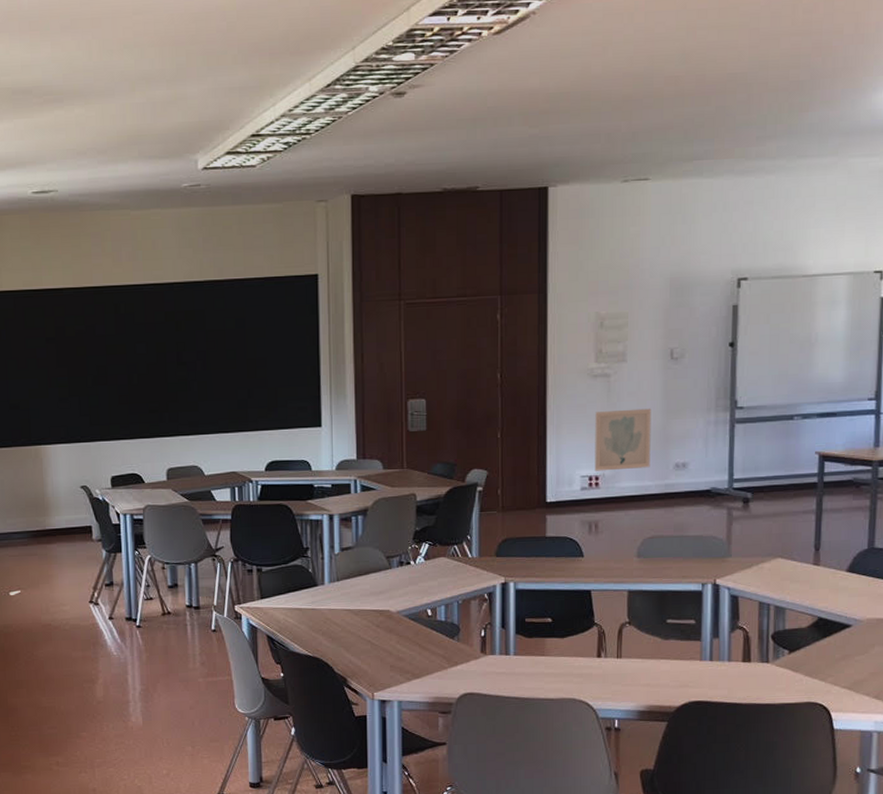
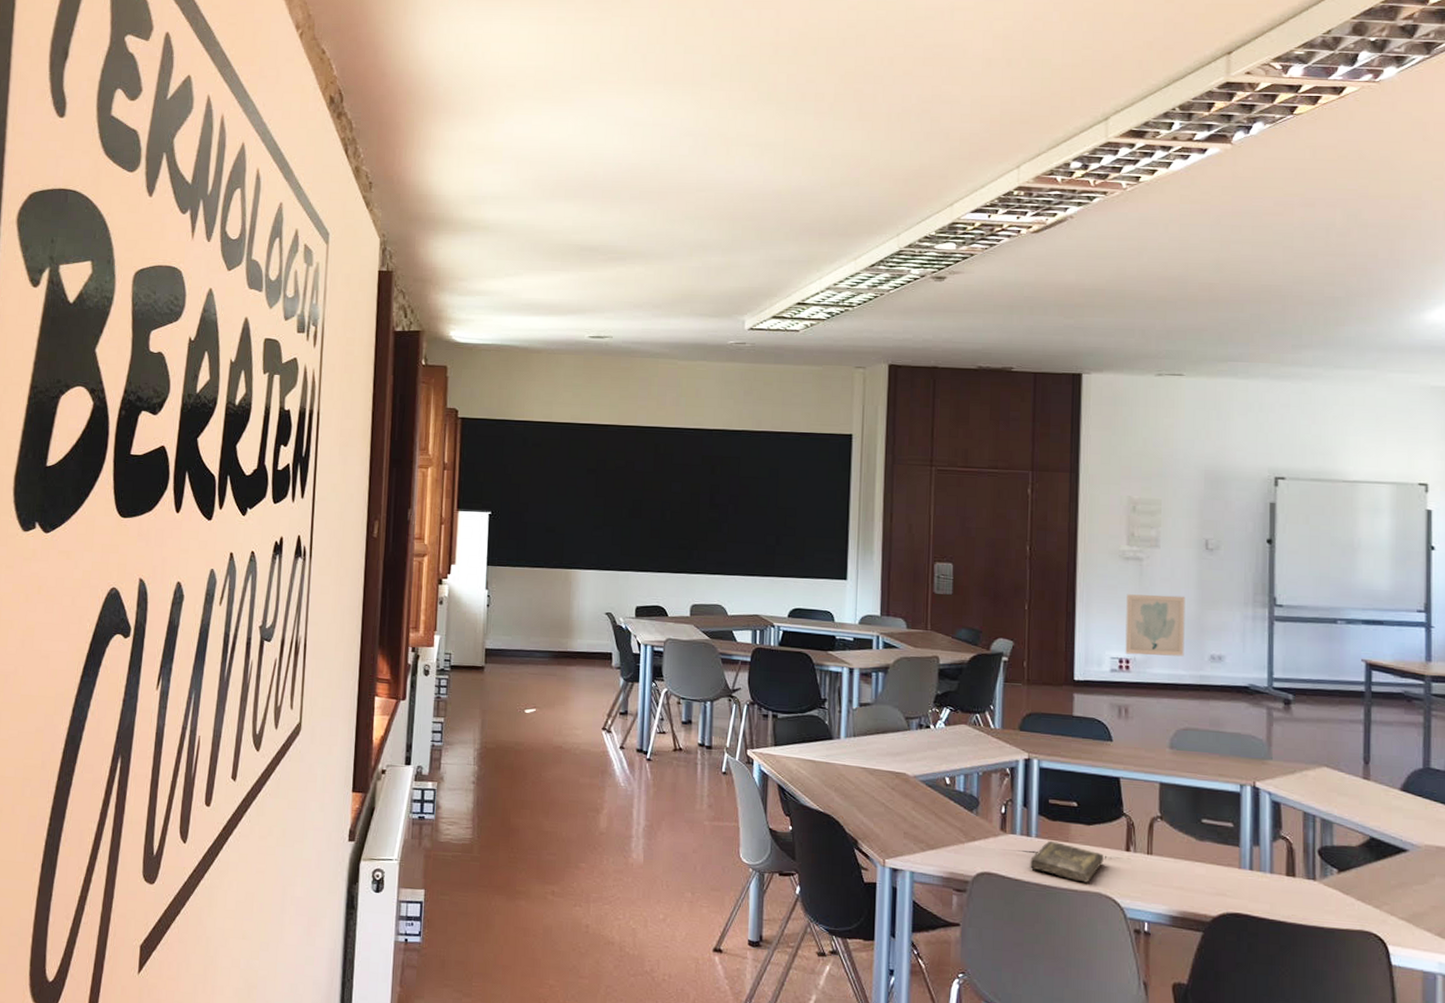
book: none [509,656,577,691] -> present [1030,840,1104,883]

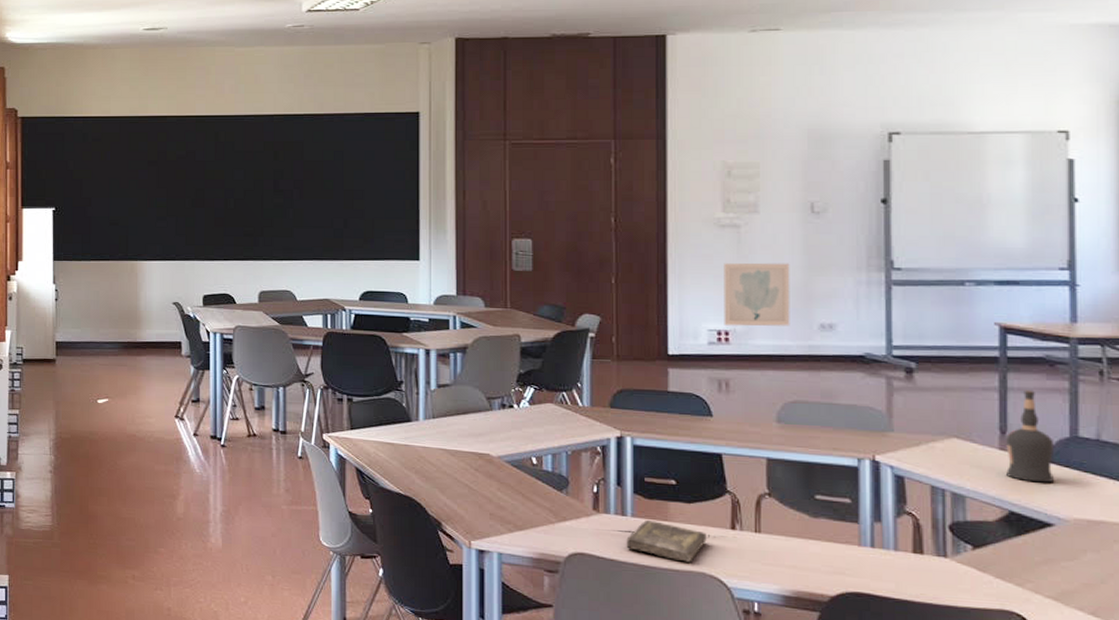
liquor bottle: none [1369,723,1410,811] -> present [1006,389,1055,483]

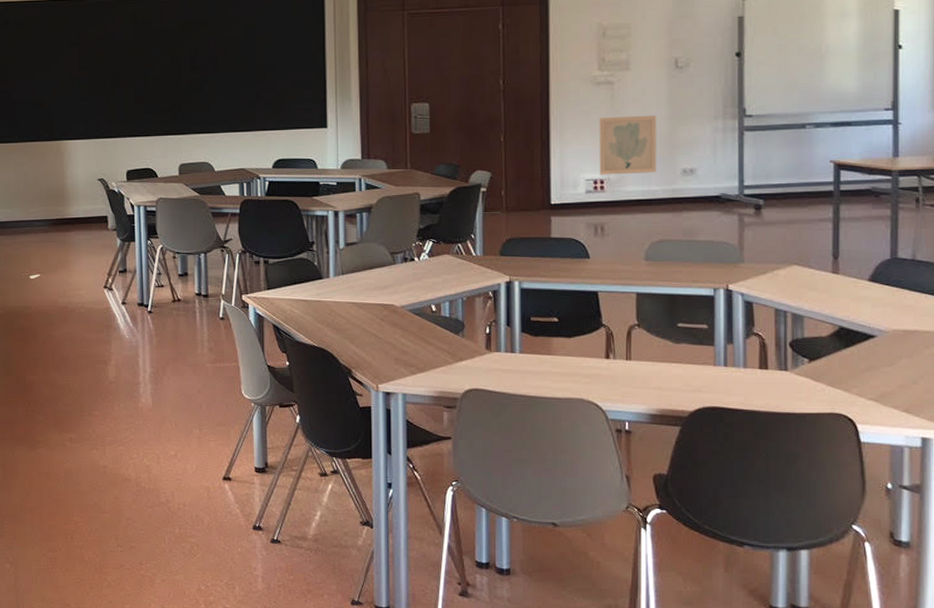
book: present [626,519,707,563] -> none [515,354,585,391]
liquor bottle: present [1006,389,1055,483] -> none [838,219,878,300]

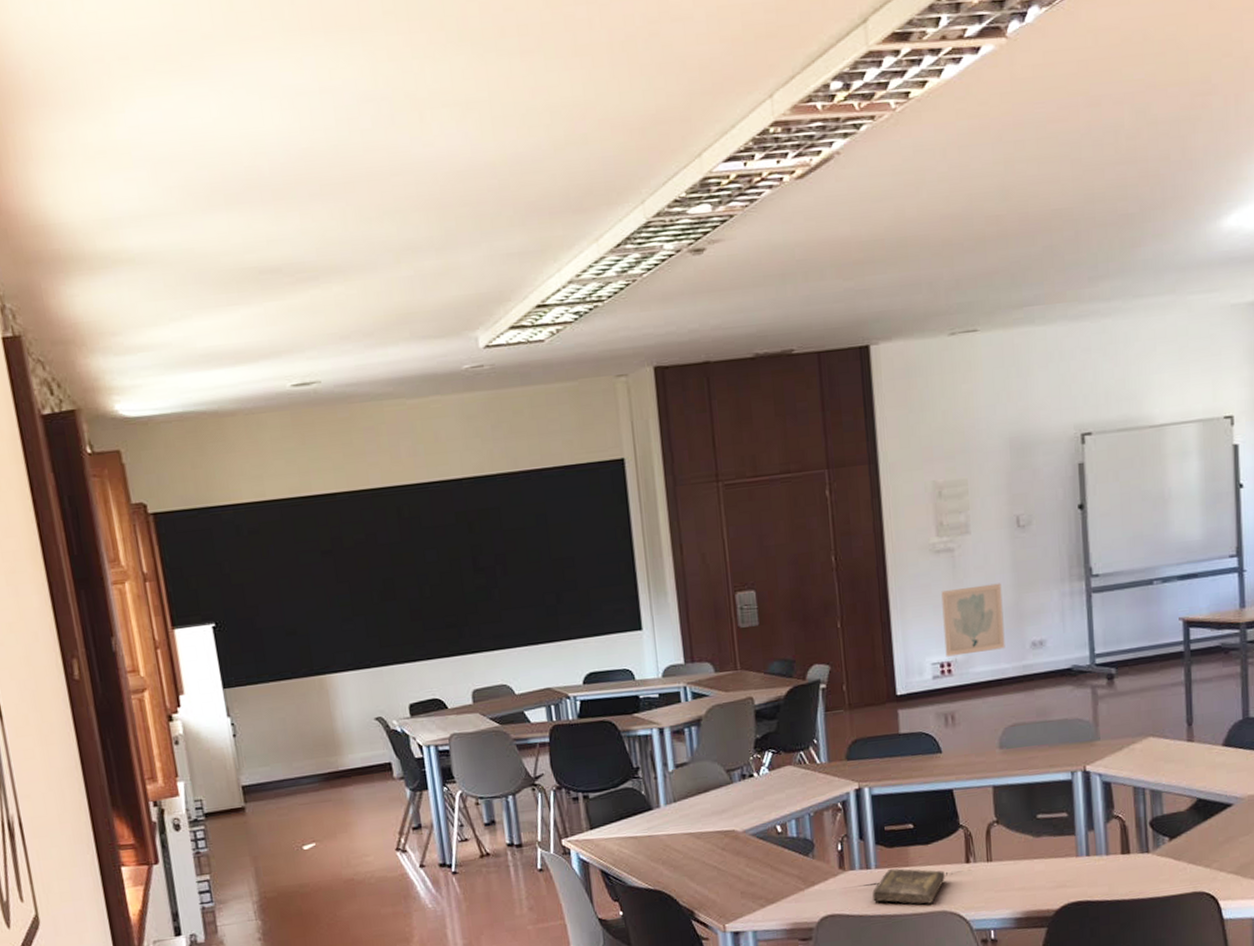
book: none [515,354,585,391] -> present [872,868,945,904]

